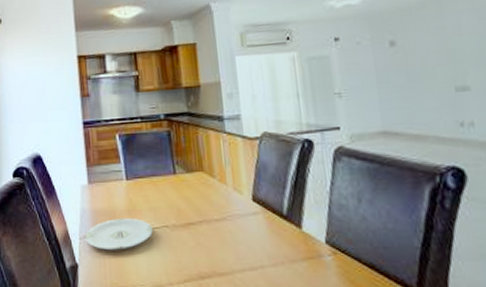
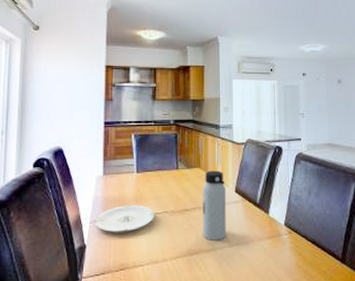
water bottle: none [209,174,246,262] -> present [203,170,226,240]

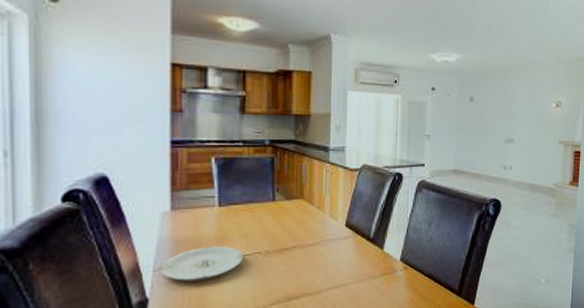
water bottle: present [203,170,226,240] -> none [305,202,334,283]

